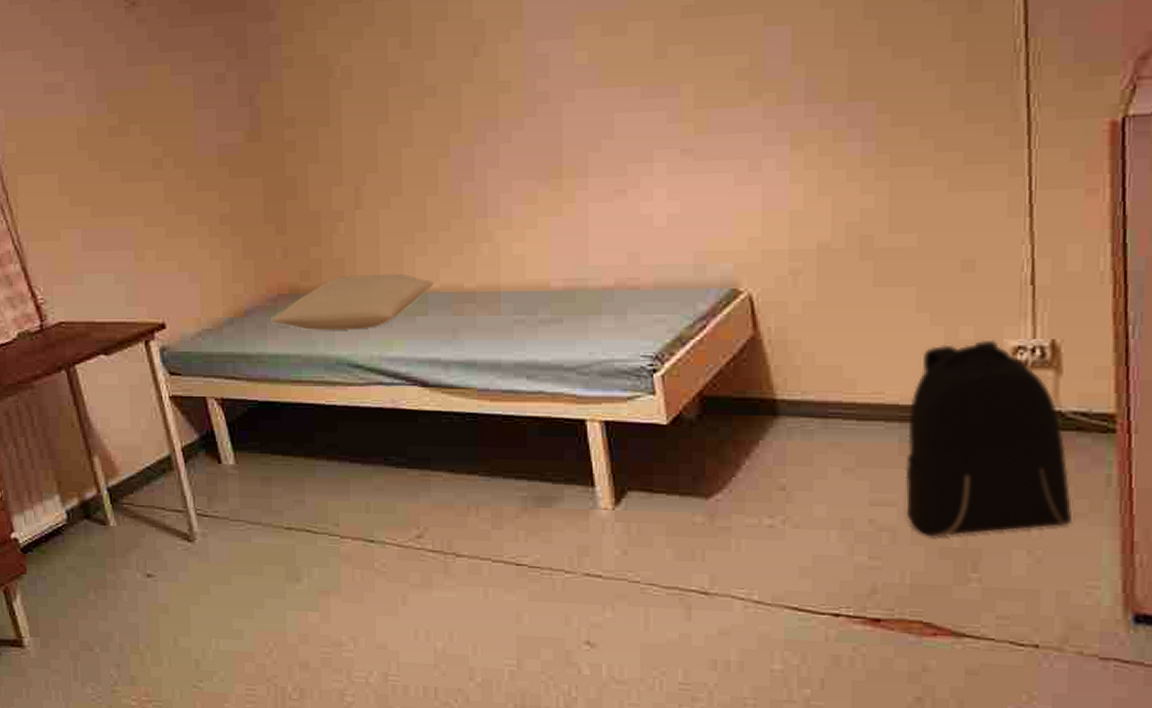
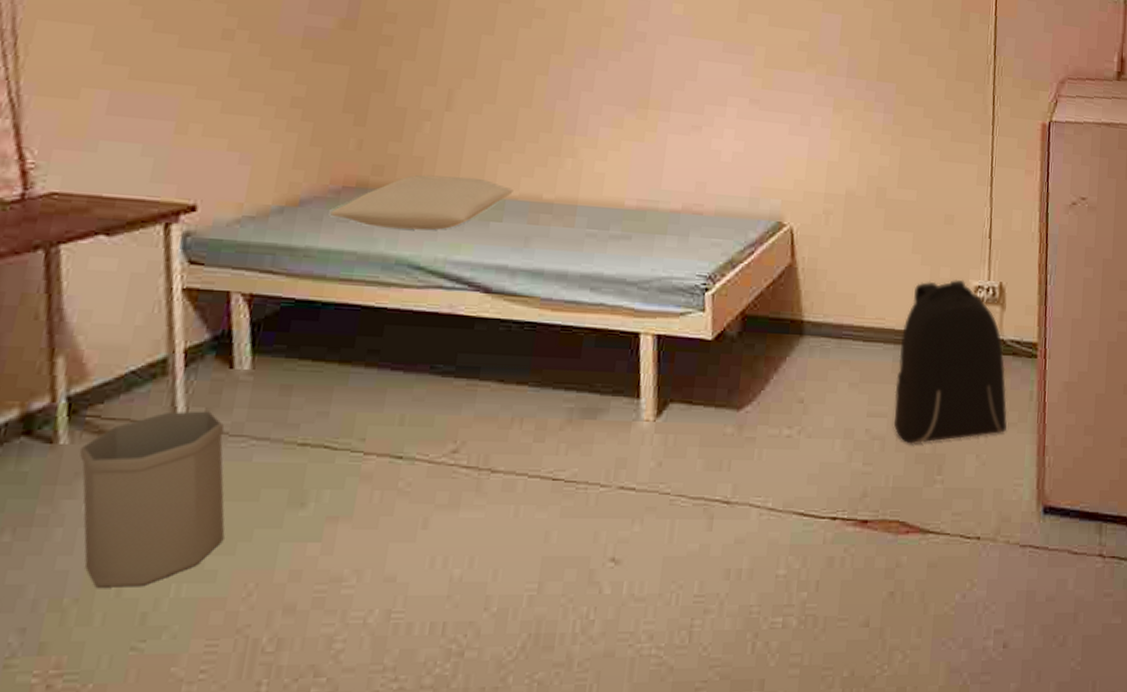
trash bin: none [125,499,243,639] -> present [79,411,225,588]

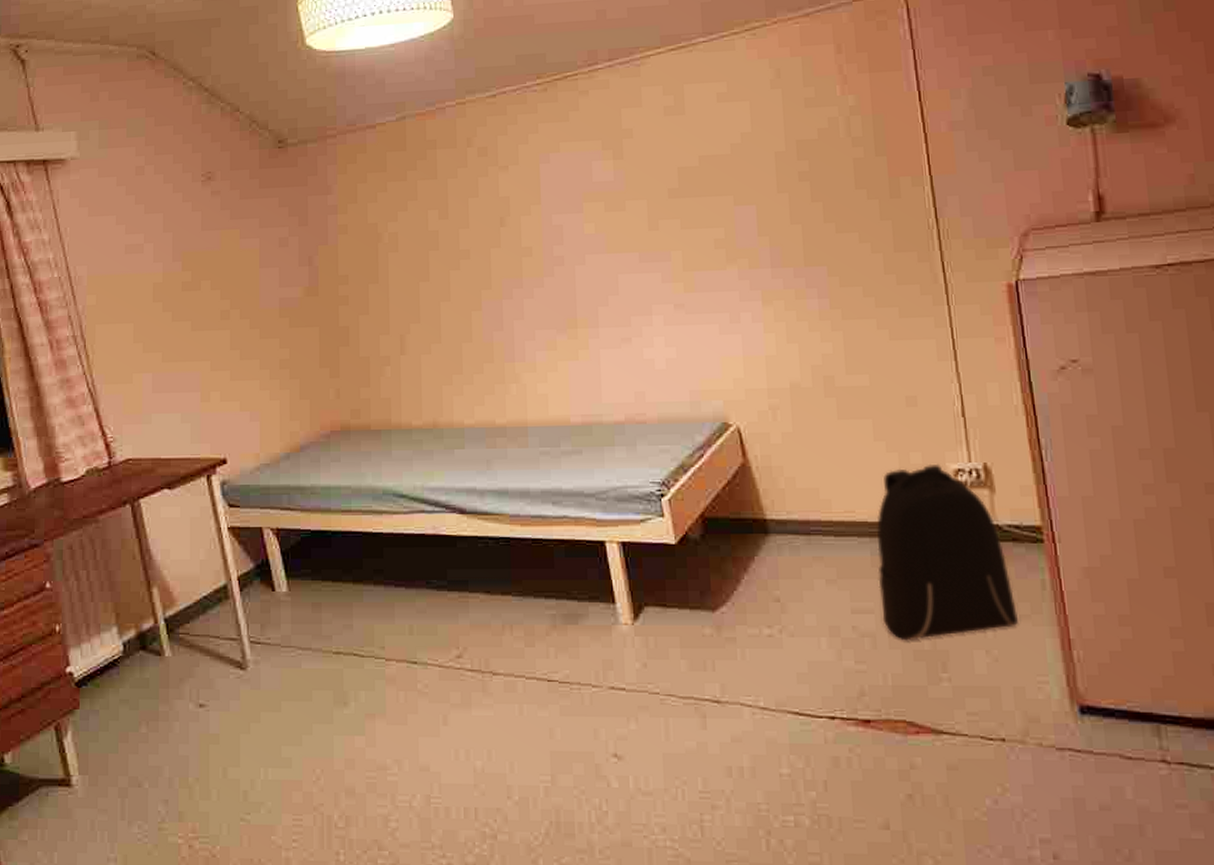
trash bin: present [79,411,225,588] -> none [179,627,292,770]
pillow: present [329,175,513,230] -> none [324,411,469,463]

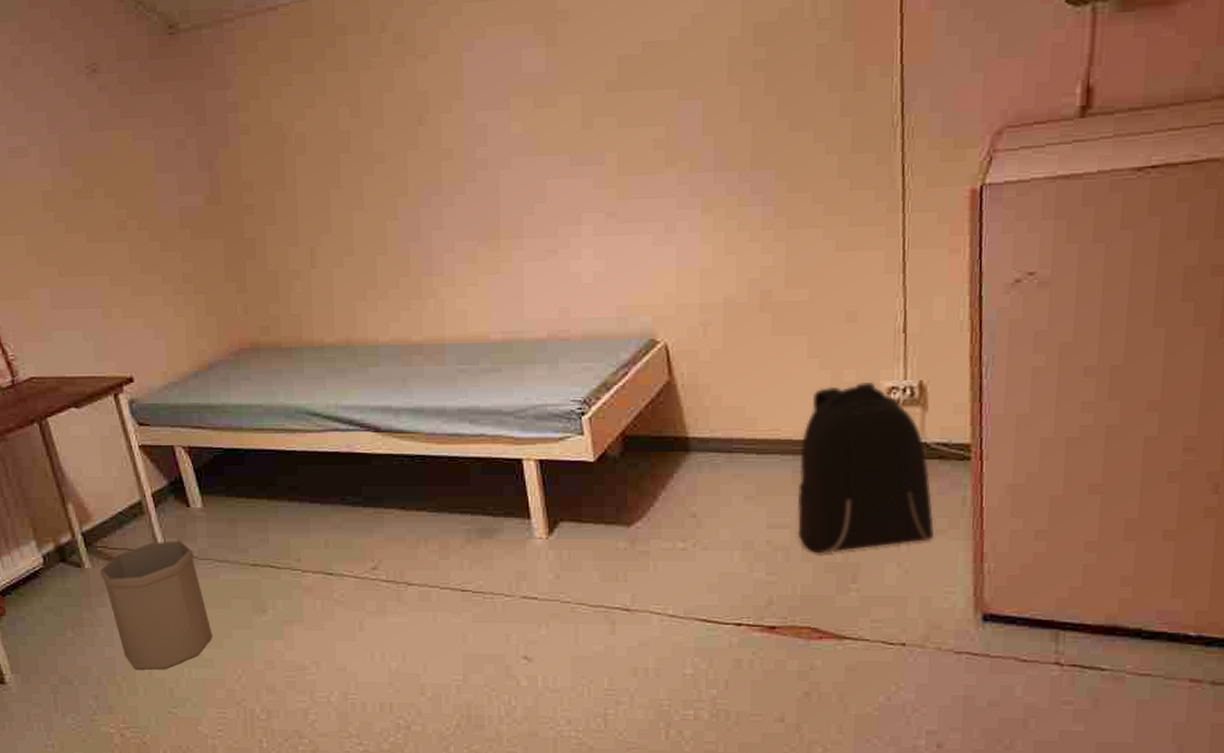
trash bin: none [179,627,292,770] -> present [99,541,213,670]

